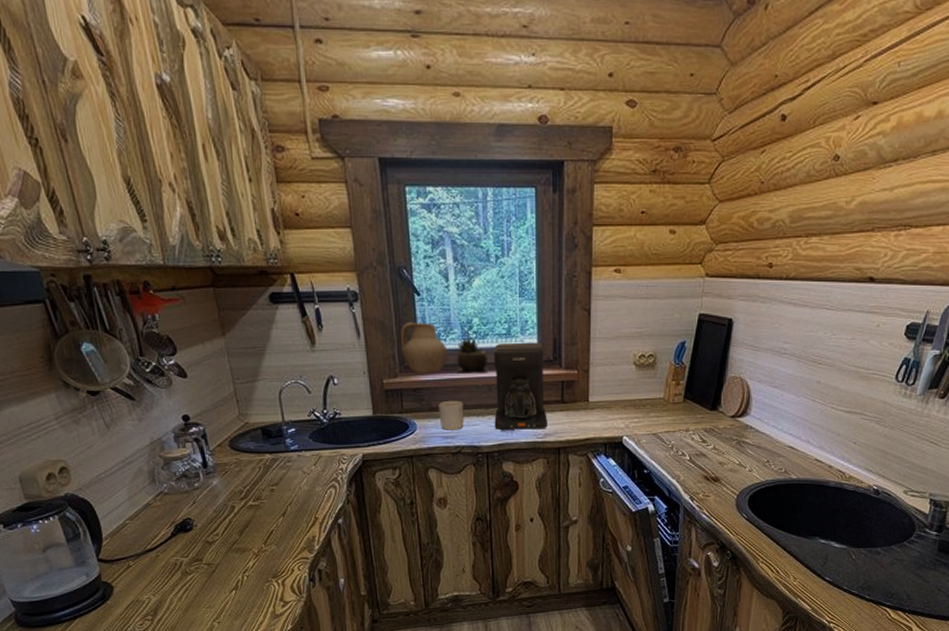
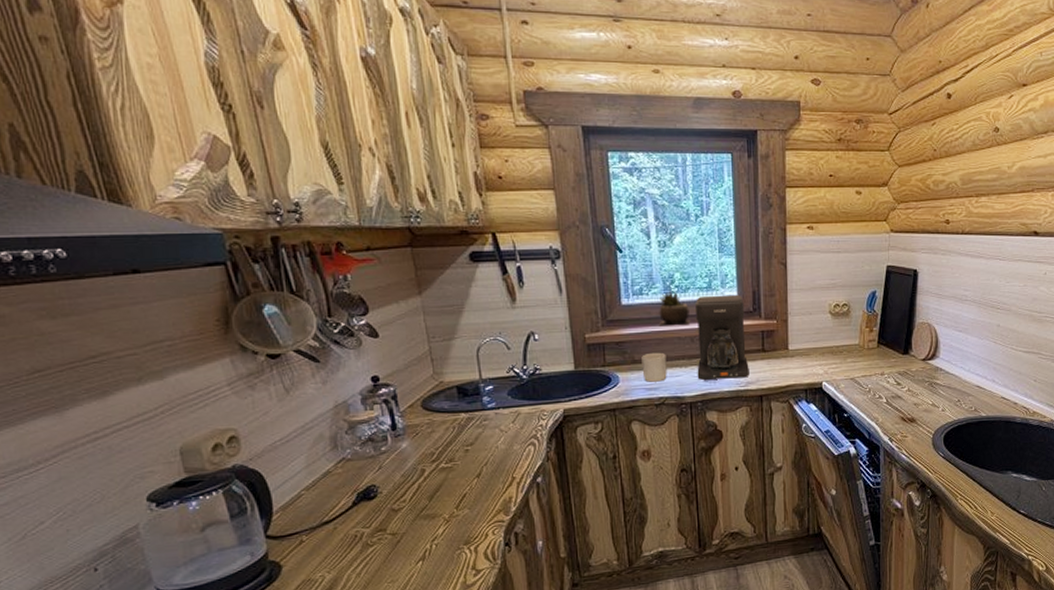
ceramic pitcher: present [401,323,448,375] -> none [603,278,650,329]

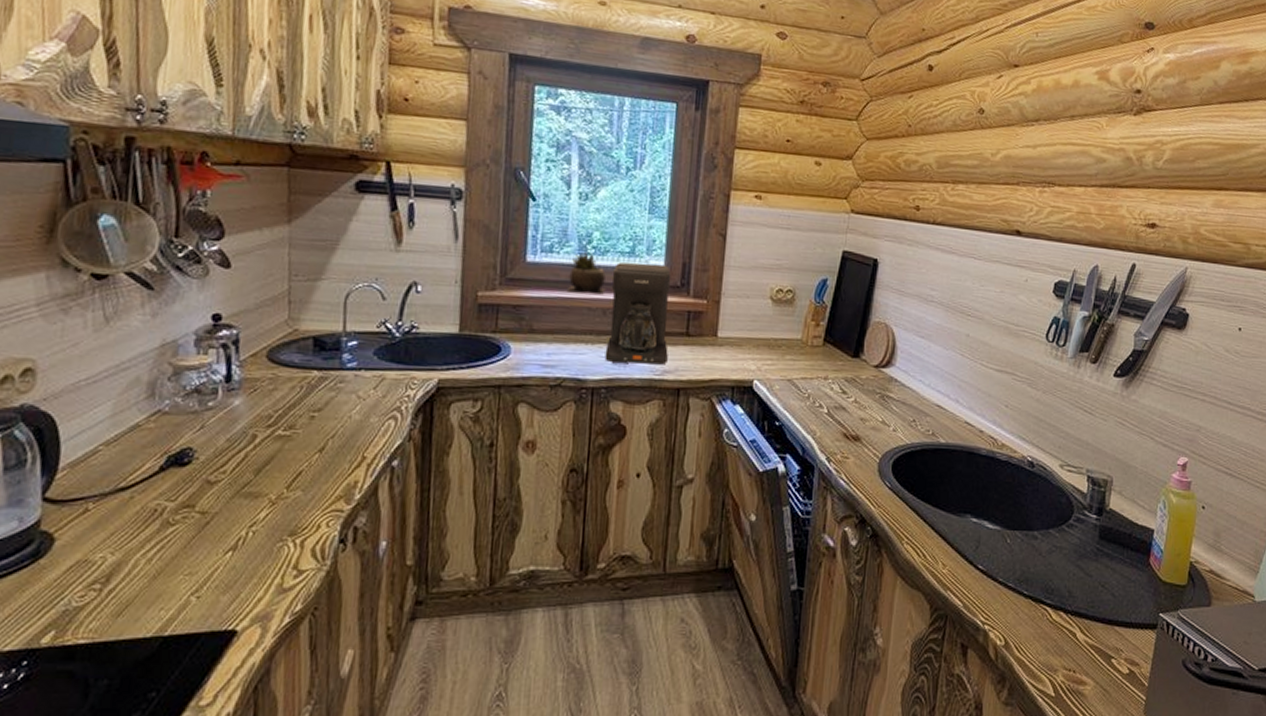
mug: present [641,352,667,382] -> none [539,322,571,359]

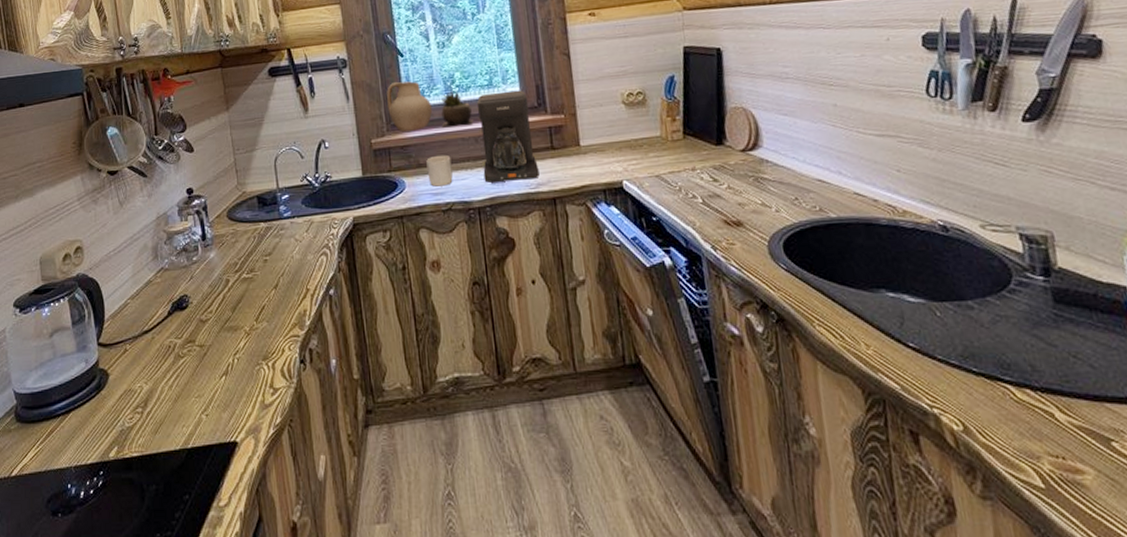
ceramic pitcher: none [505,229,560,291] -> present [387,81,433,133]
mug: none [539,322,571,359] -> present [426,154,453,187]

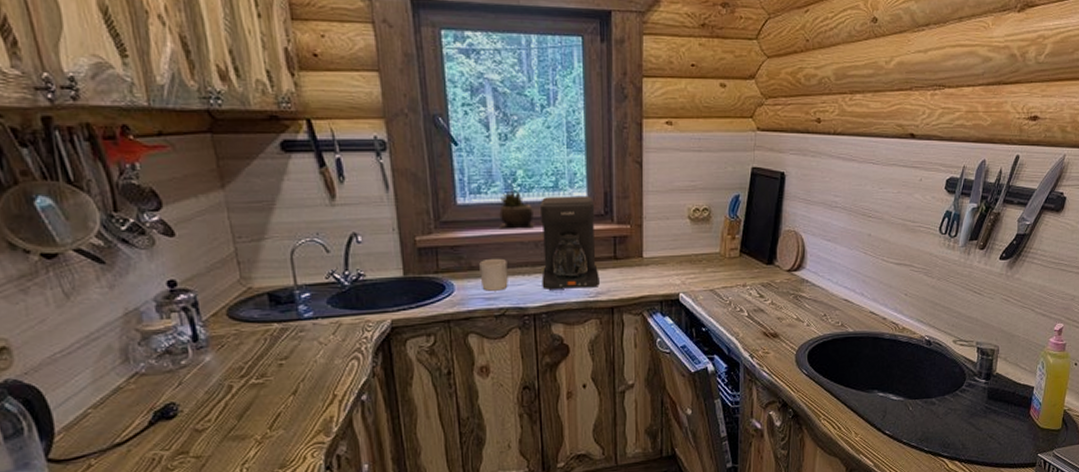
ceramic pitcher: present [387,81,433,133] -> none [436,175,490,232]

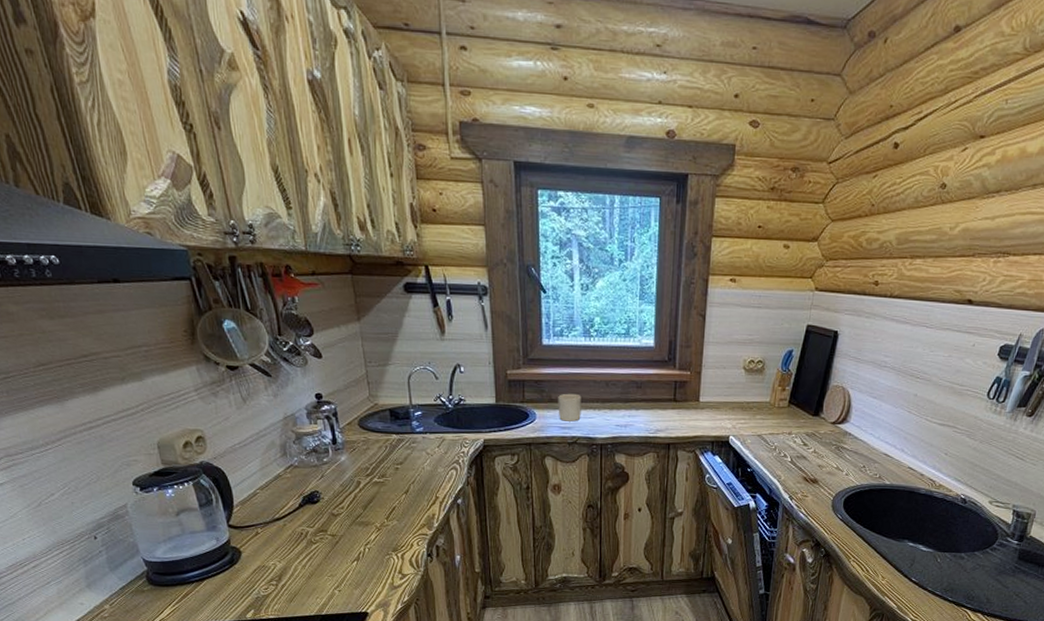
succulent plant: present [498,190,535,229] -> none [576,334,607,370]
coffee maker: present [539,195,600,289] -> none [609,342,660,425]

